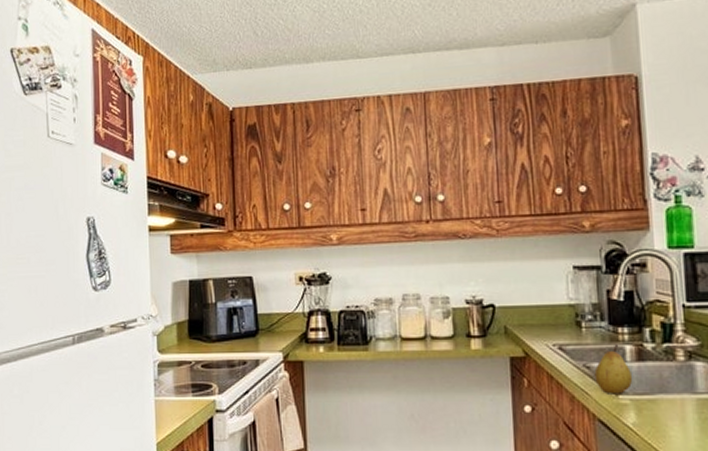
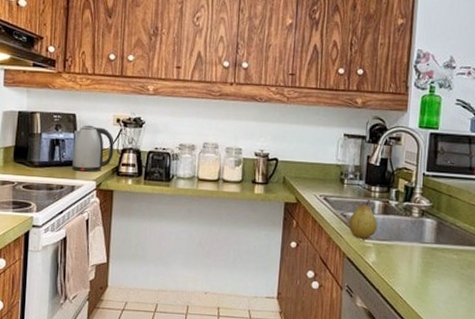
kettle: none [253,287,300,342] -> present [72,125,114,172]

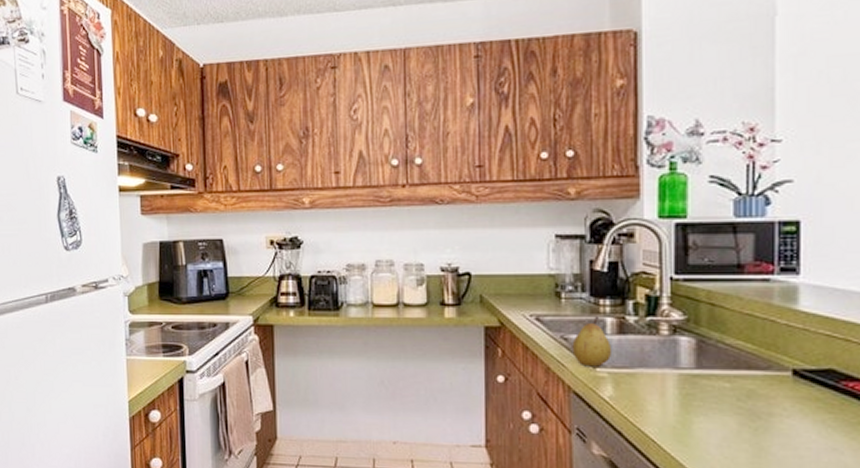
kettle: present [72,125,114,172] -> none [223,250,270,305]

